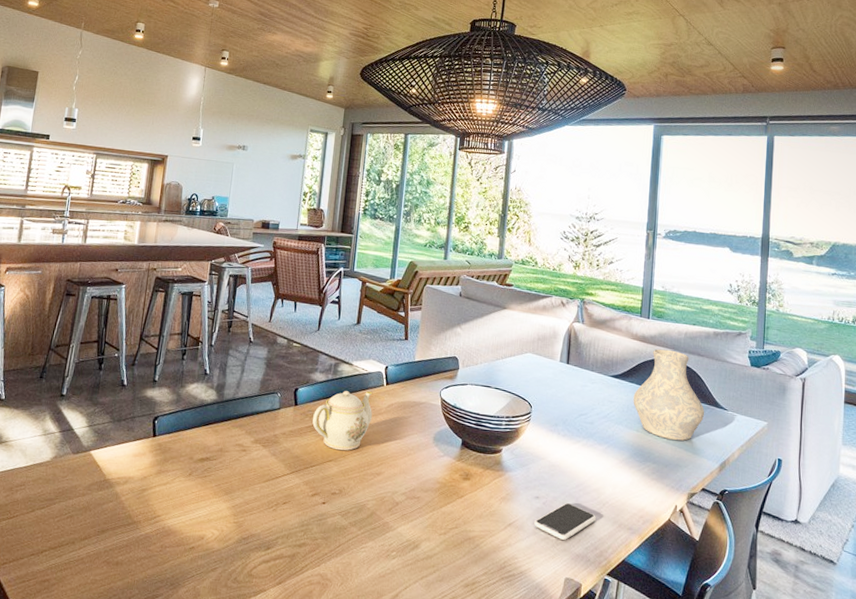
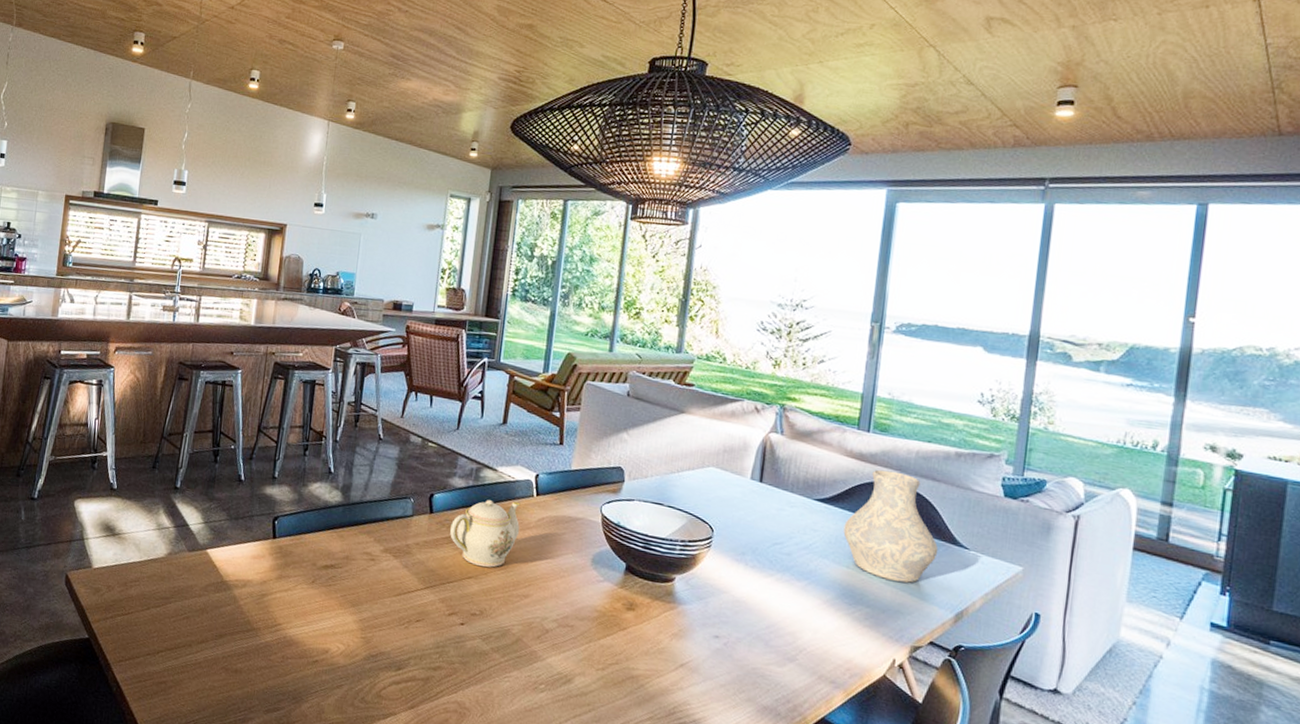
smartphone: present [534,502,596,540] -> none [712,645,790,689]

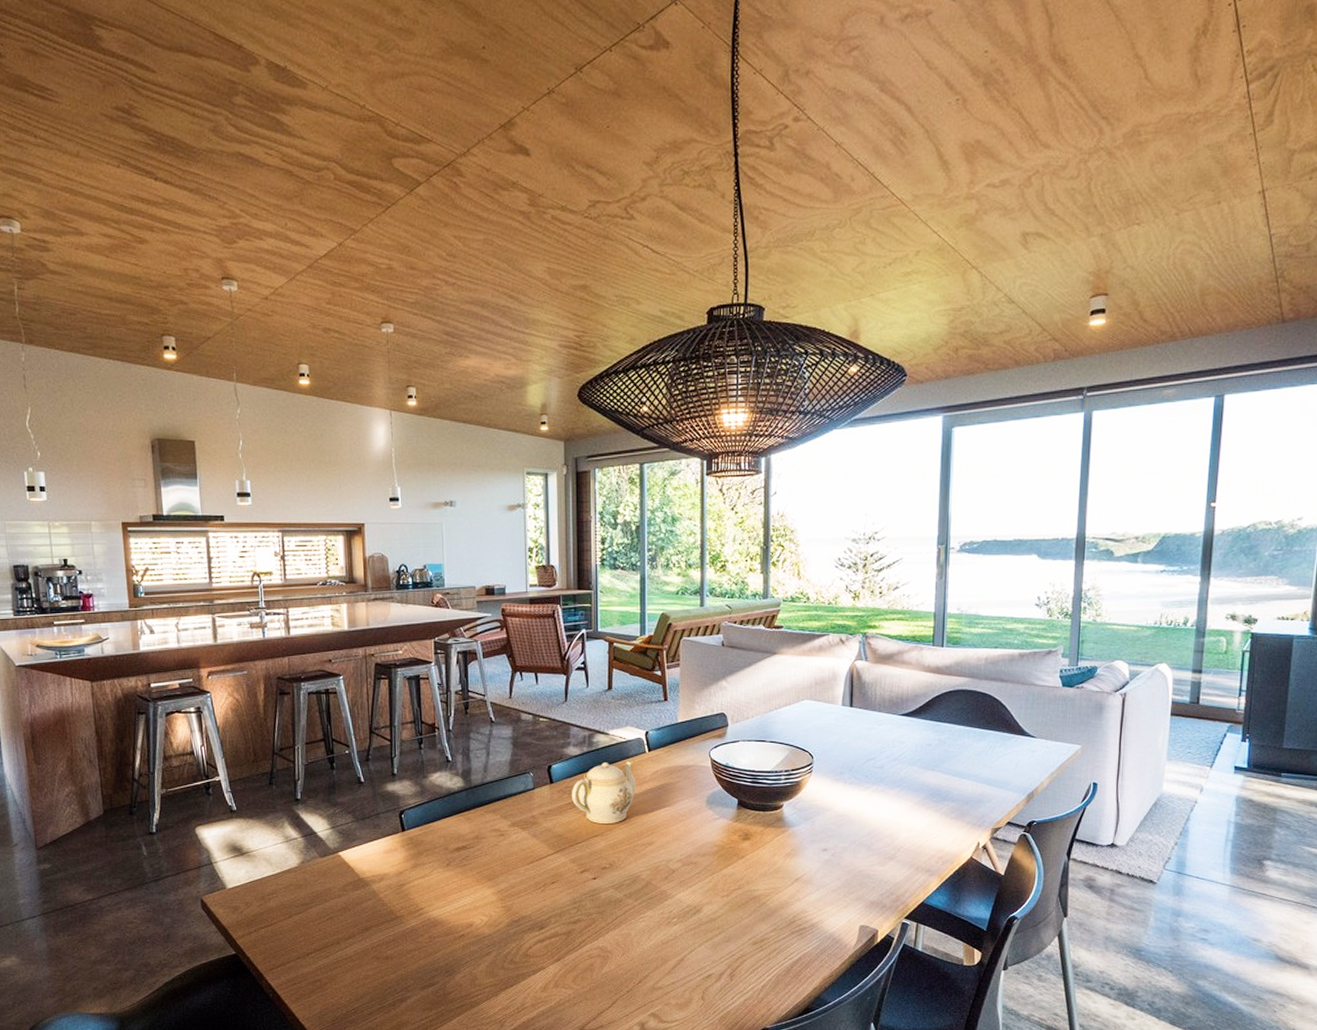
vase: present [843,469,939,583] -> none [927,679,1010,775]

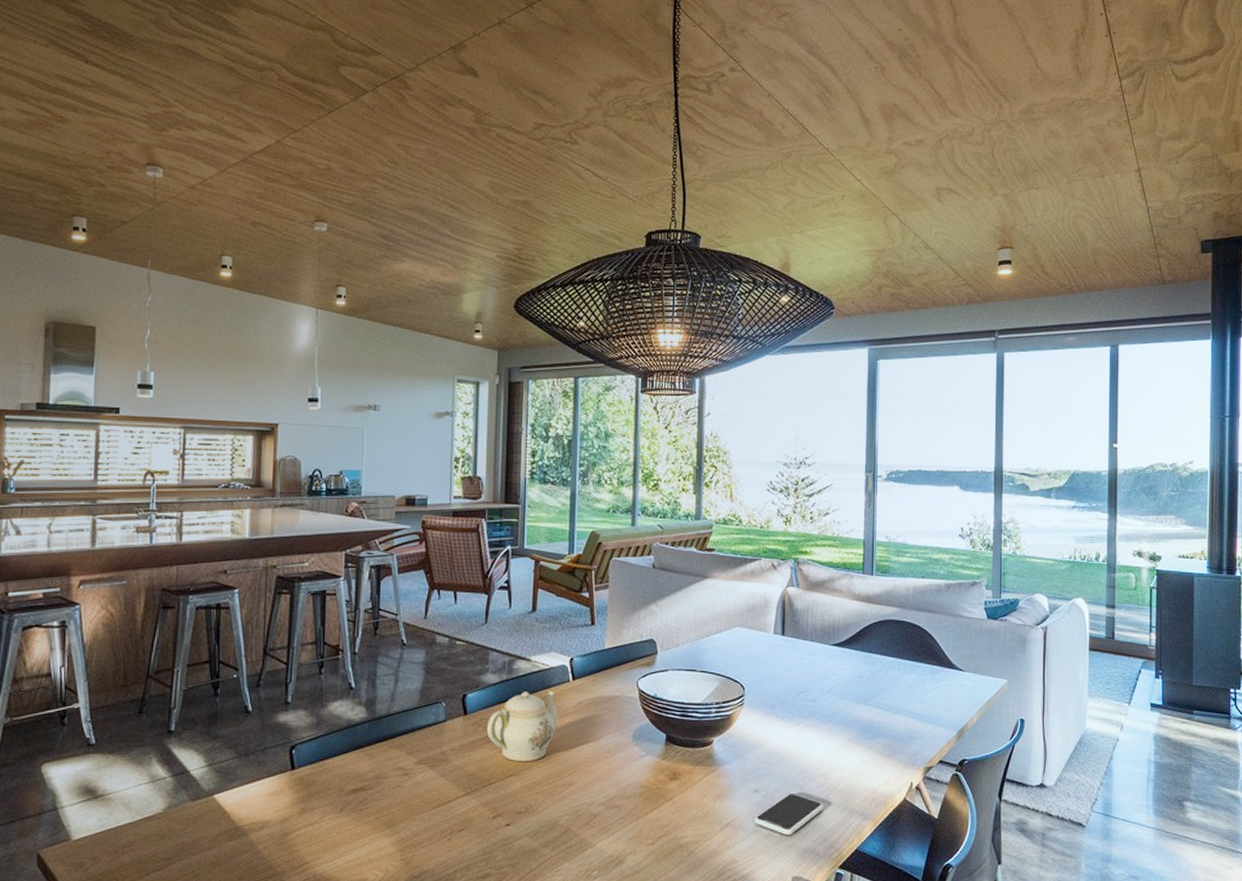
smartphone: none [823,851,890,889] -> present [754,792,824,835]

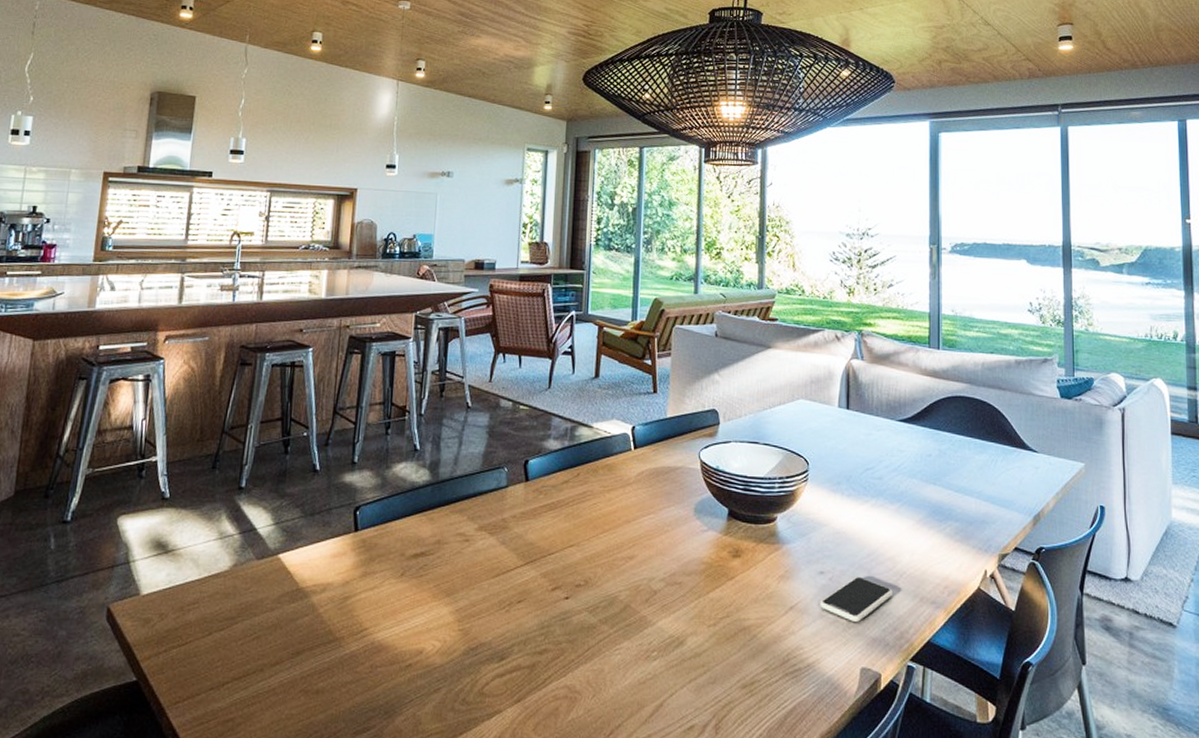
teapot: present [487,689,558,761] -> none [548,458,619,532]

